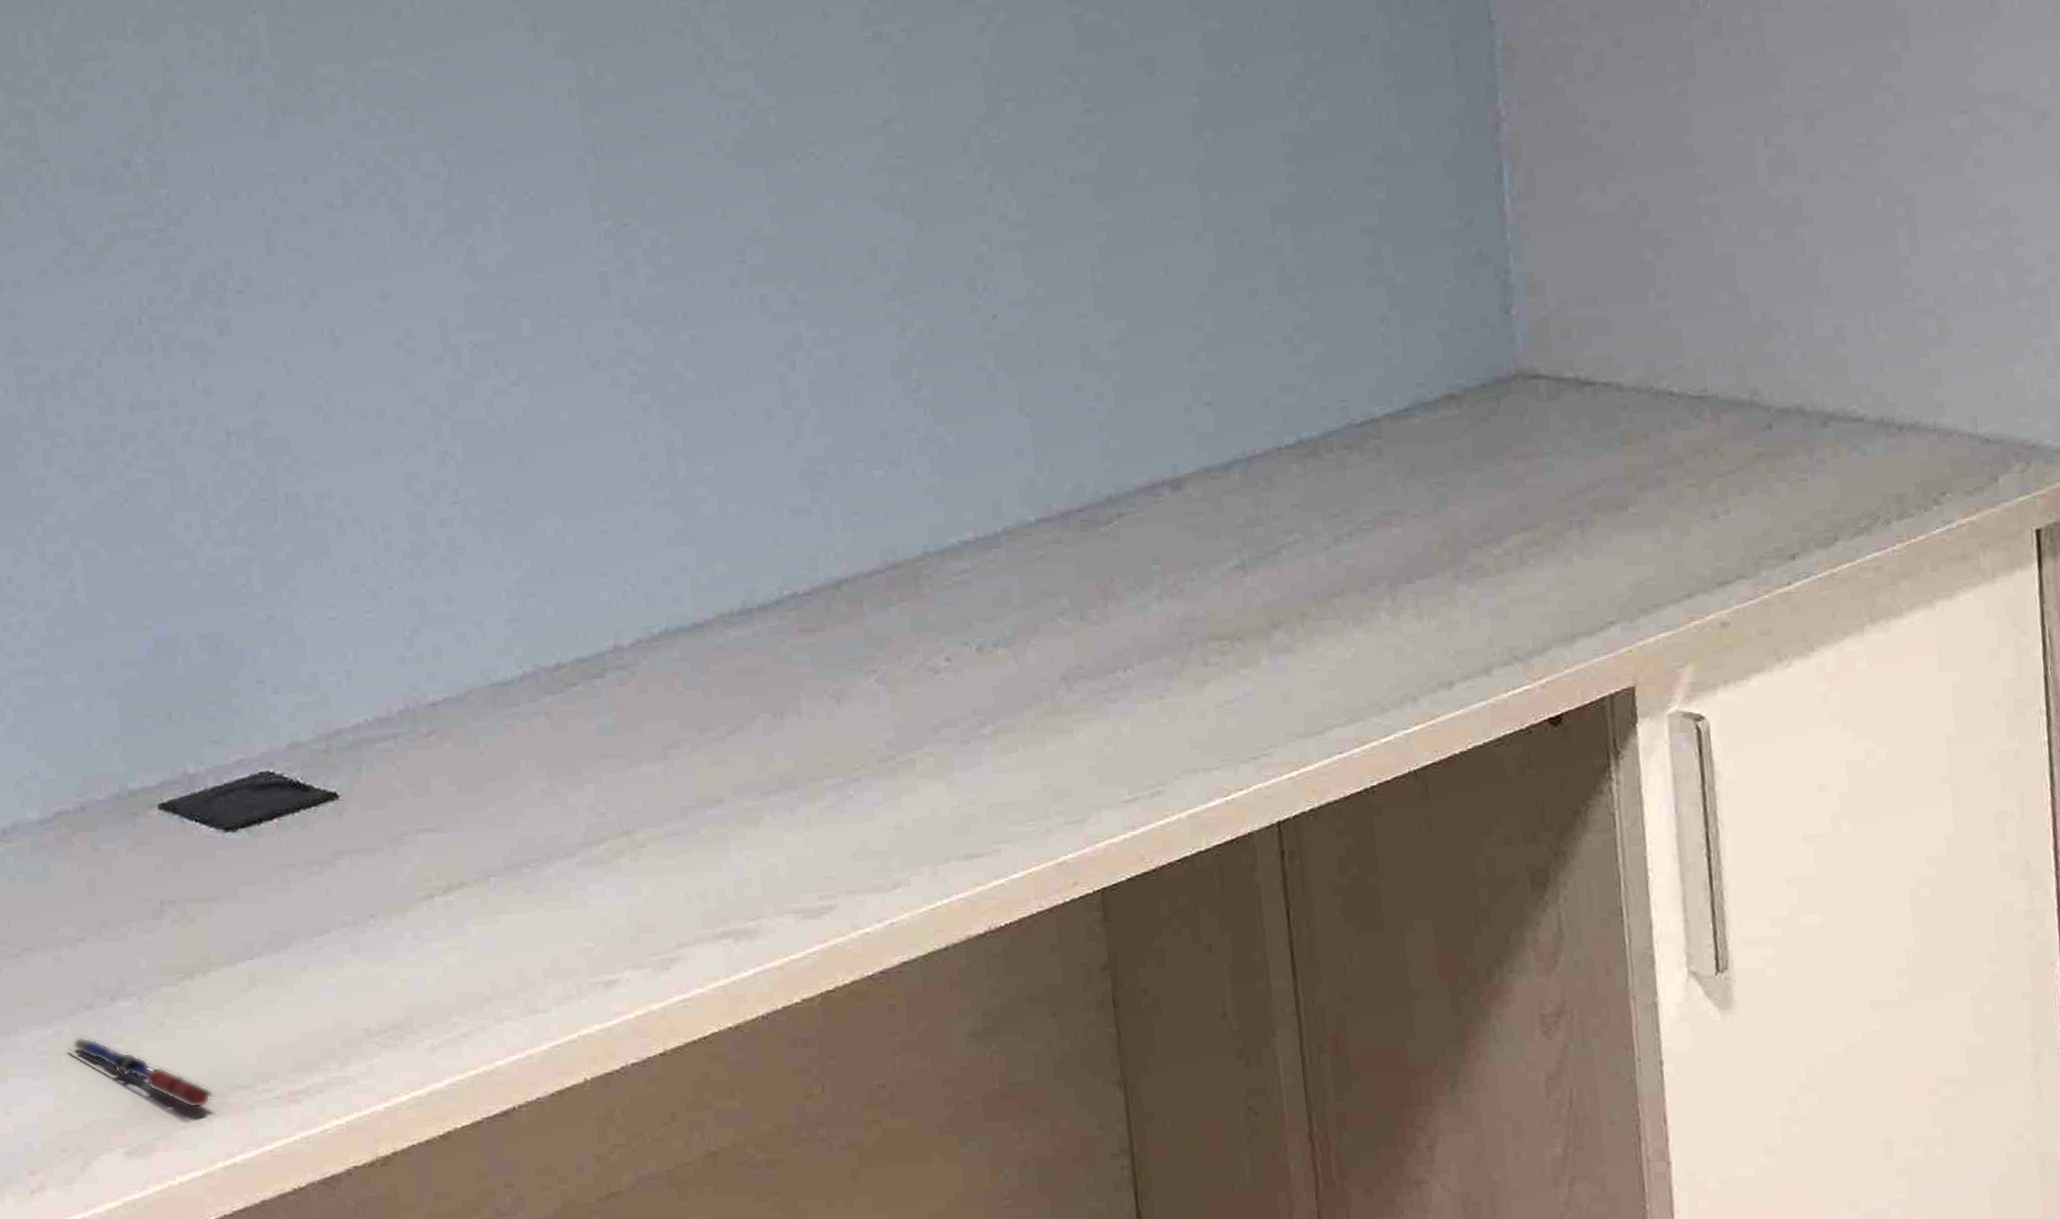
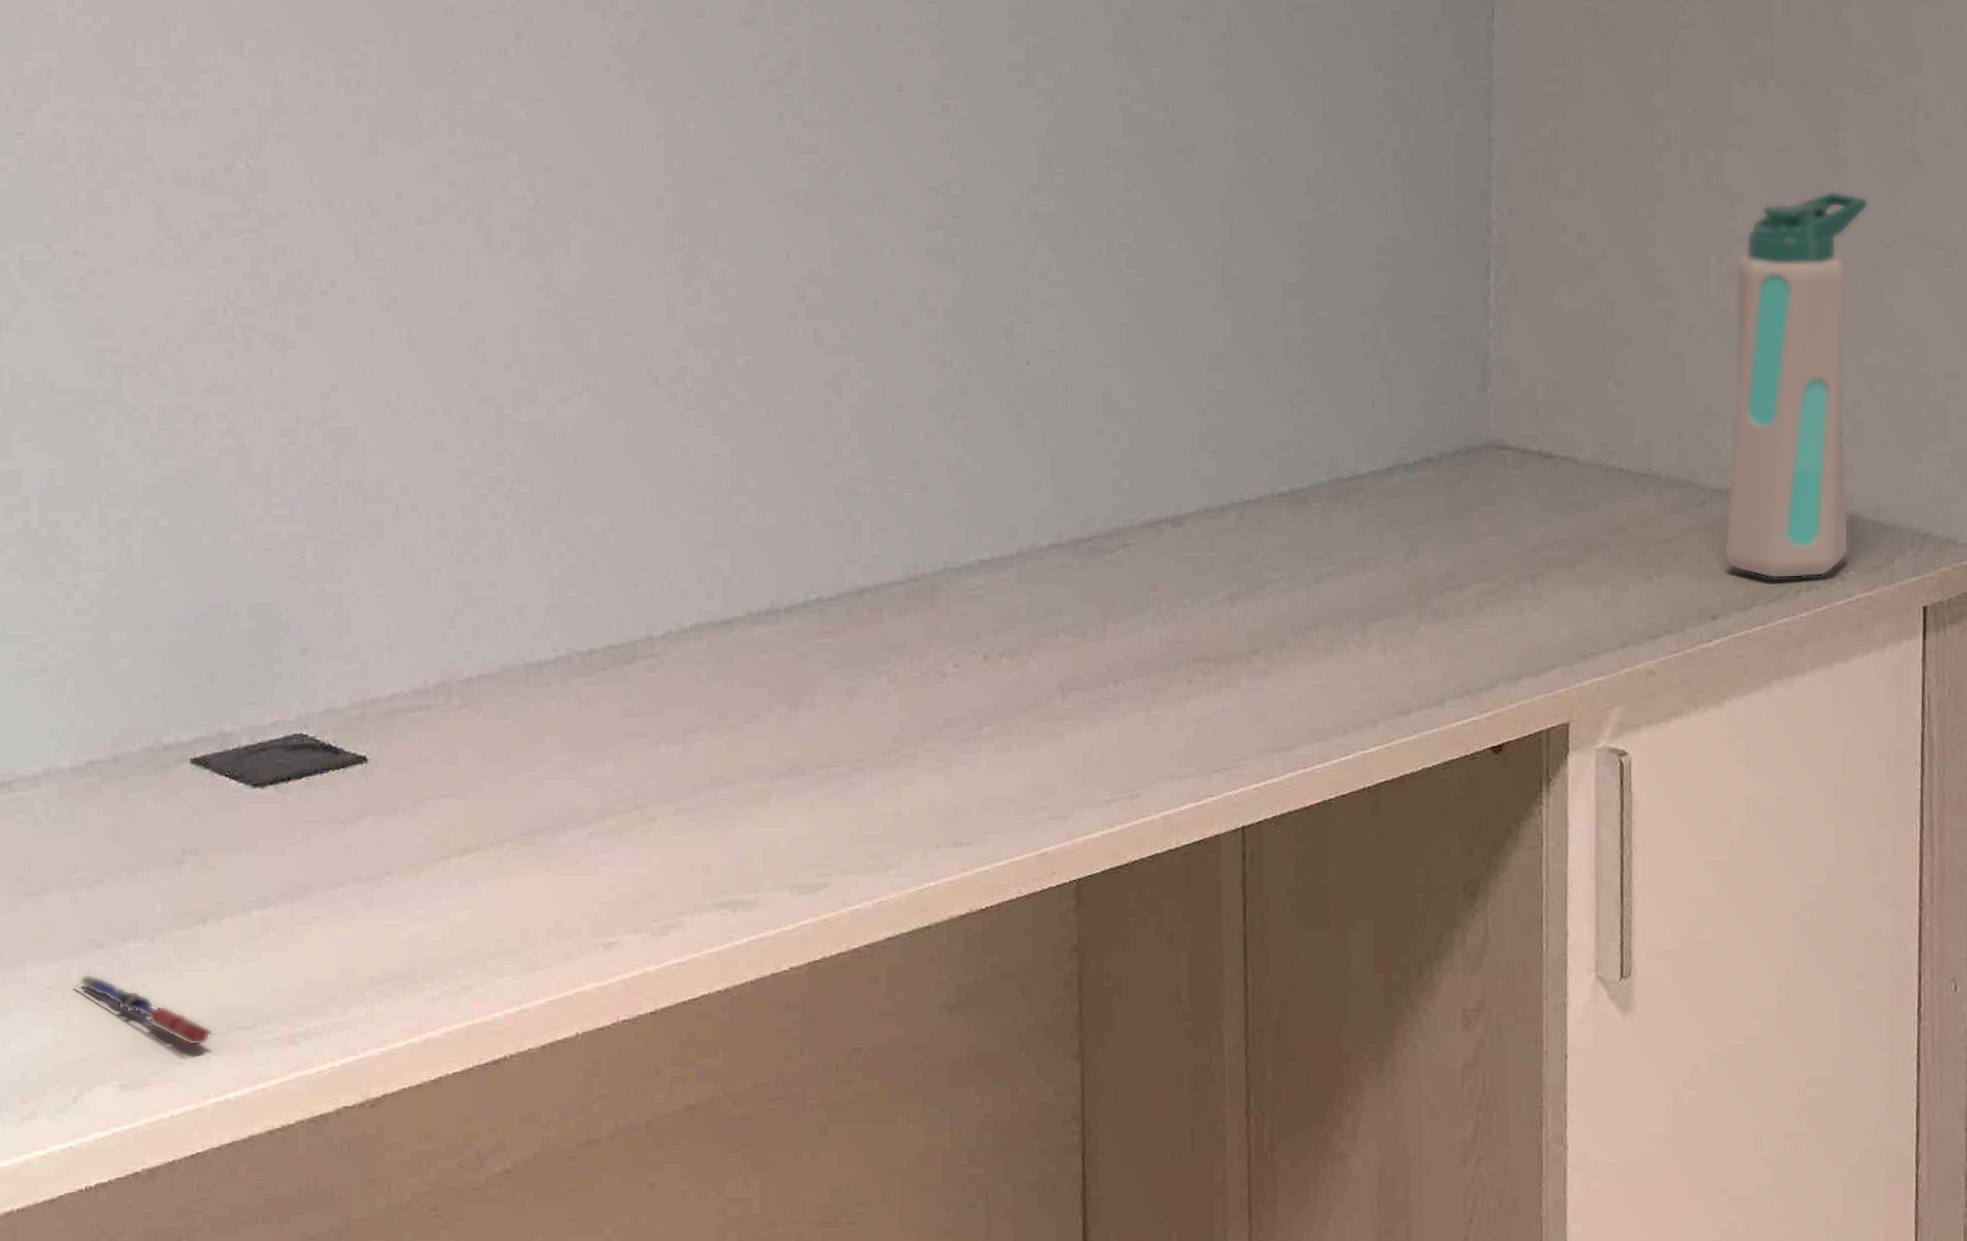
water bottle: none [1786,49,1944,509] -> present [1724,190,1869,579]

